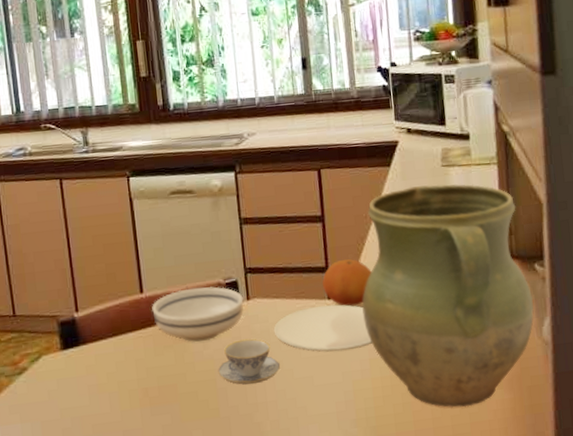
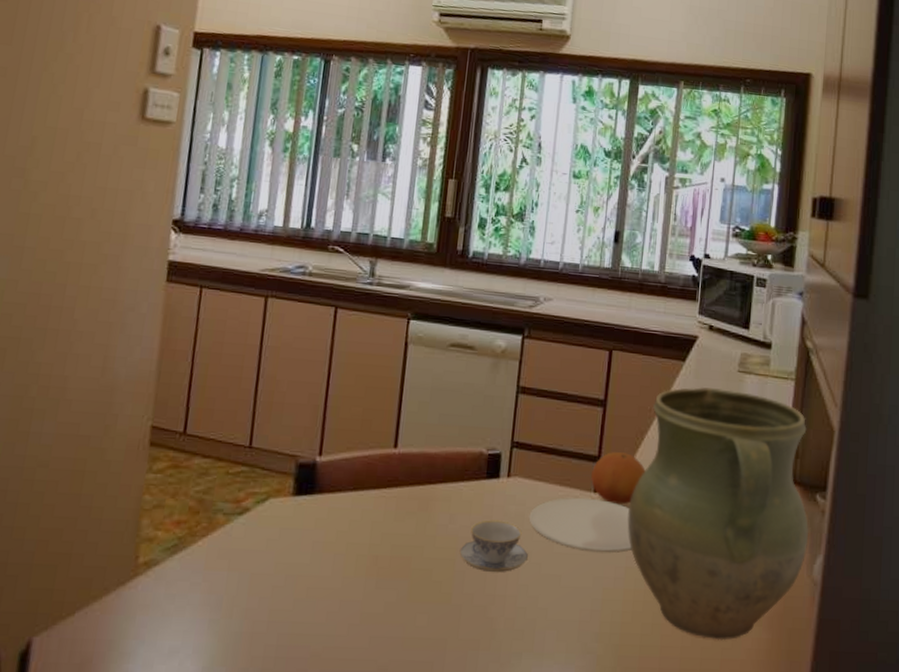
bowl: present [152,286,244,342] -> none [402,452,504,514]

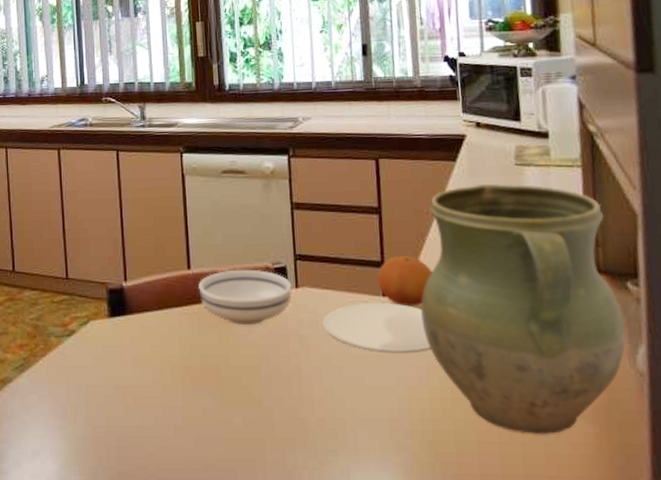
bowl: none [402,452,504,514] -> present [198,269,292,325]
teacup: present [459,520,529,573] -> none [262,328,329,377]

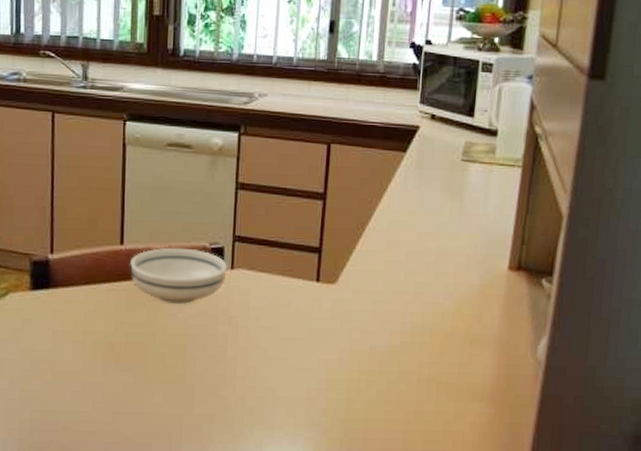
plate: present [322,303,431,354] -> none [254,287,355,338]
fruit: present [377,256,433,307] -> none [313,243,367,293]
ceramic jug: present [420,183,626,435] -> none [350,176,534,415]

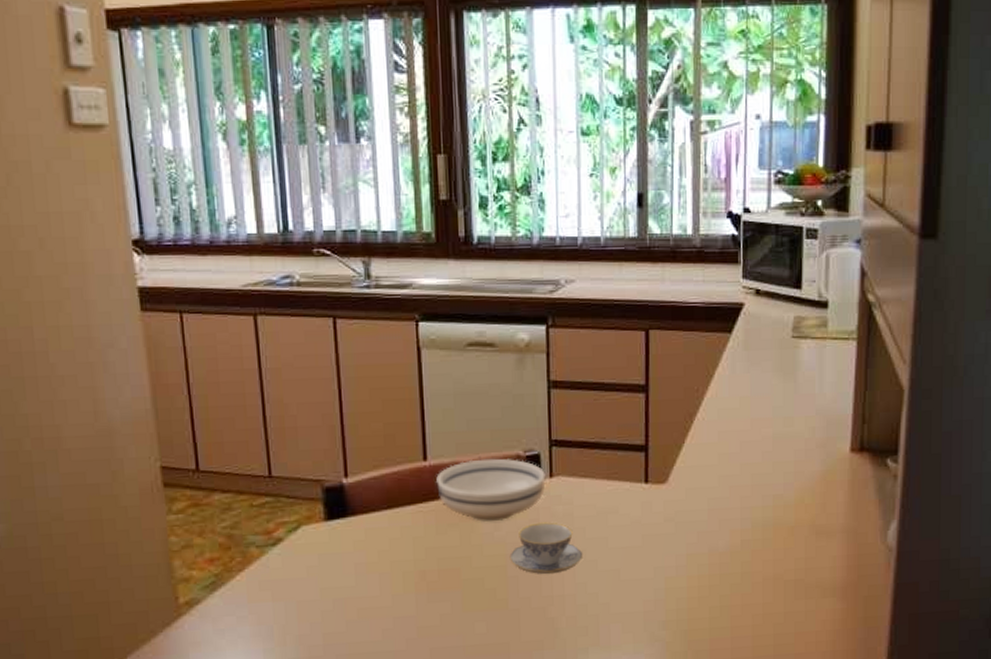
teacup: none [189,309,256,357] -> present [509,522,583,575]

